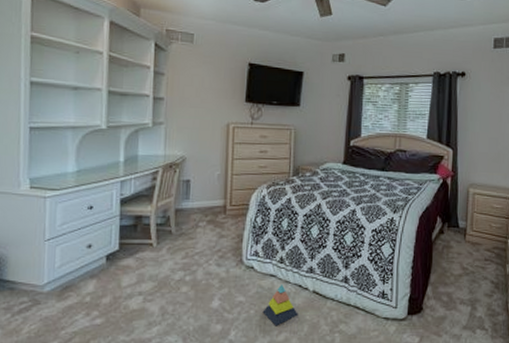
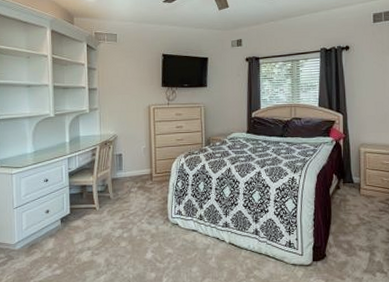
stacking toy: present [262,284,298,326] -> none [188,237,218,273]

